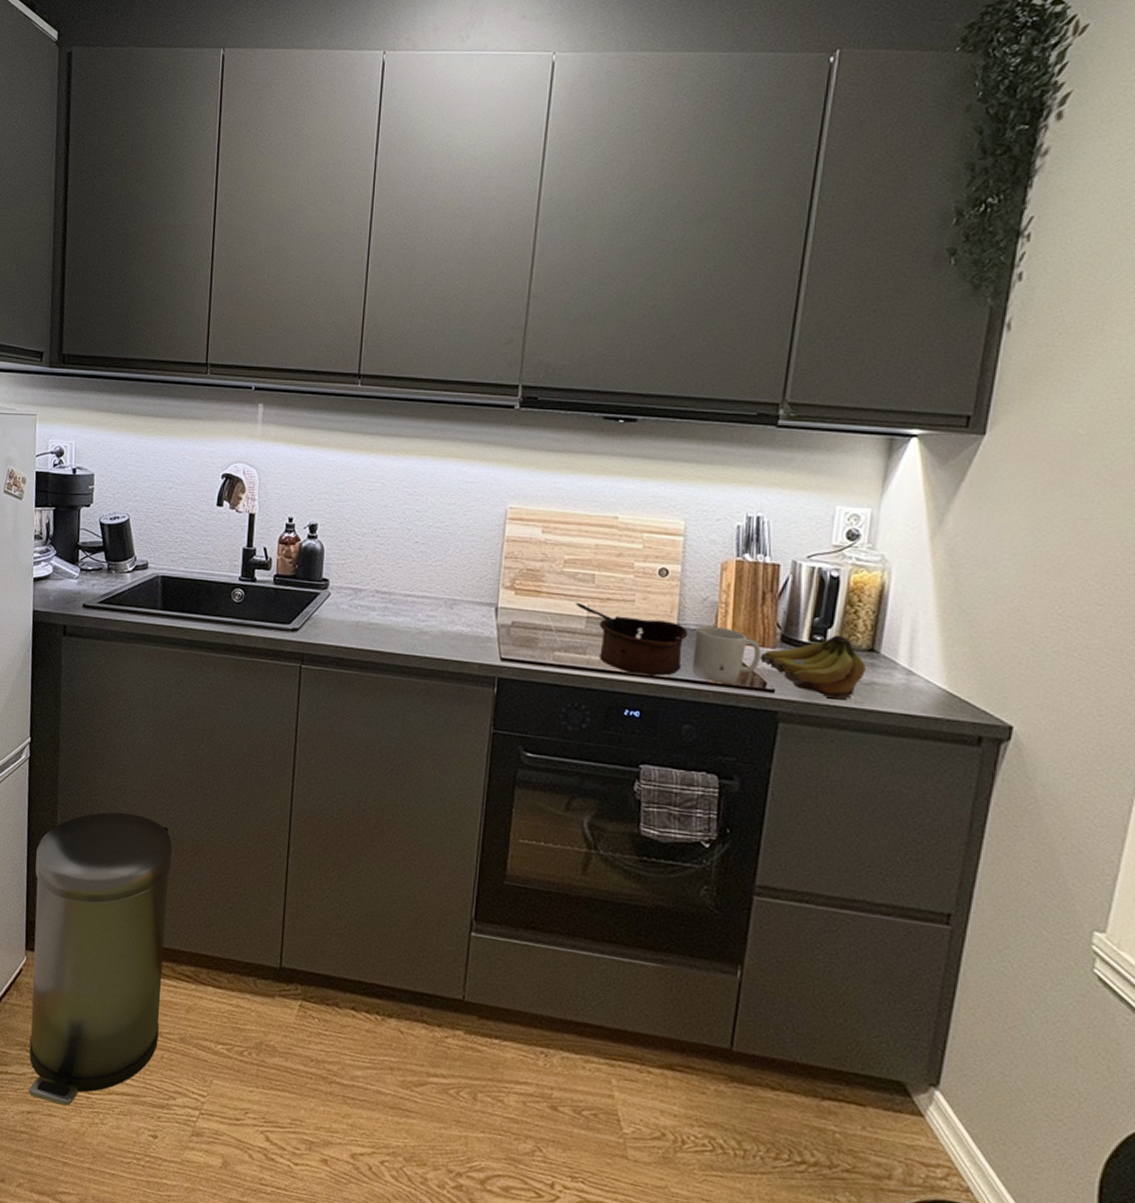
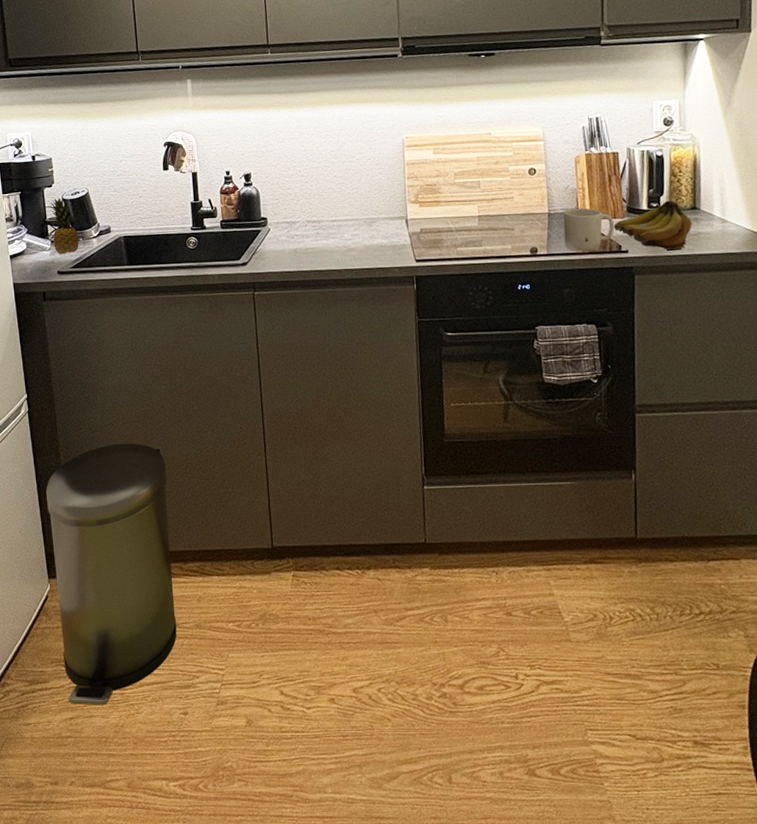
fruit: none [82,520,111,586] -> present [51,197,79,255]
cooking pot: present [575,602,688,677] -> none [468,205,558,256]

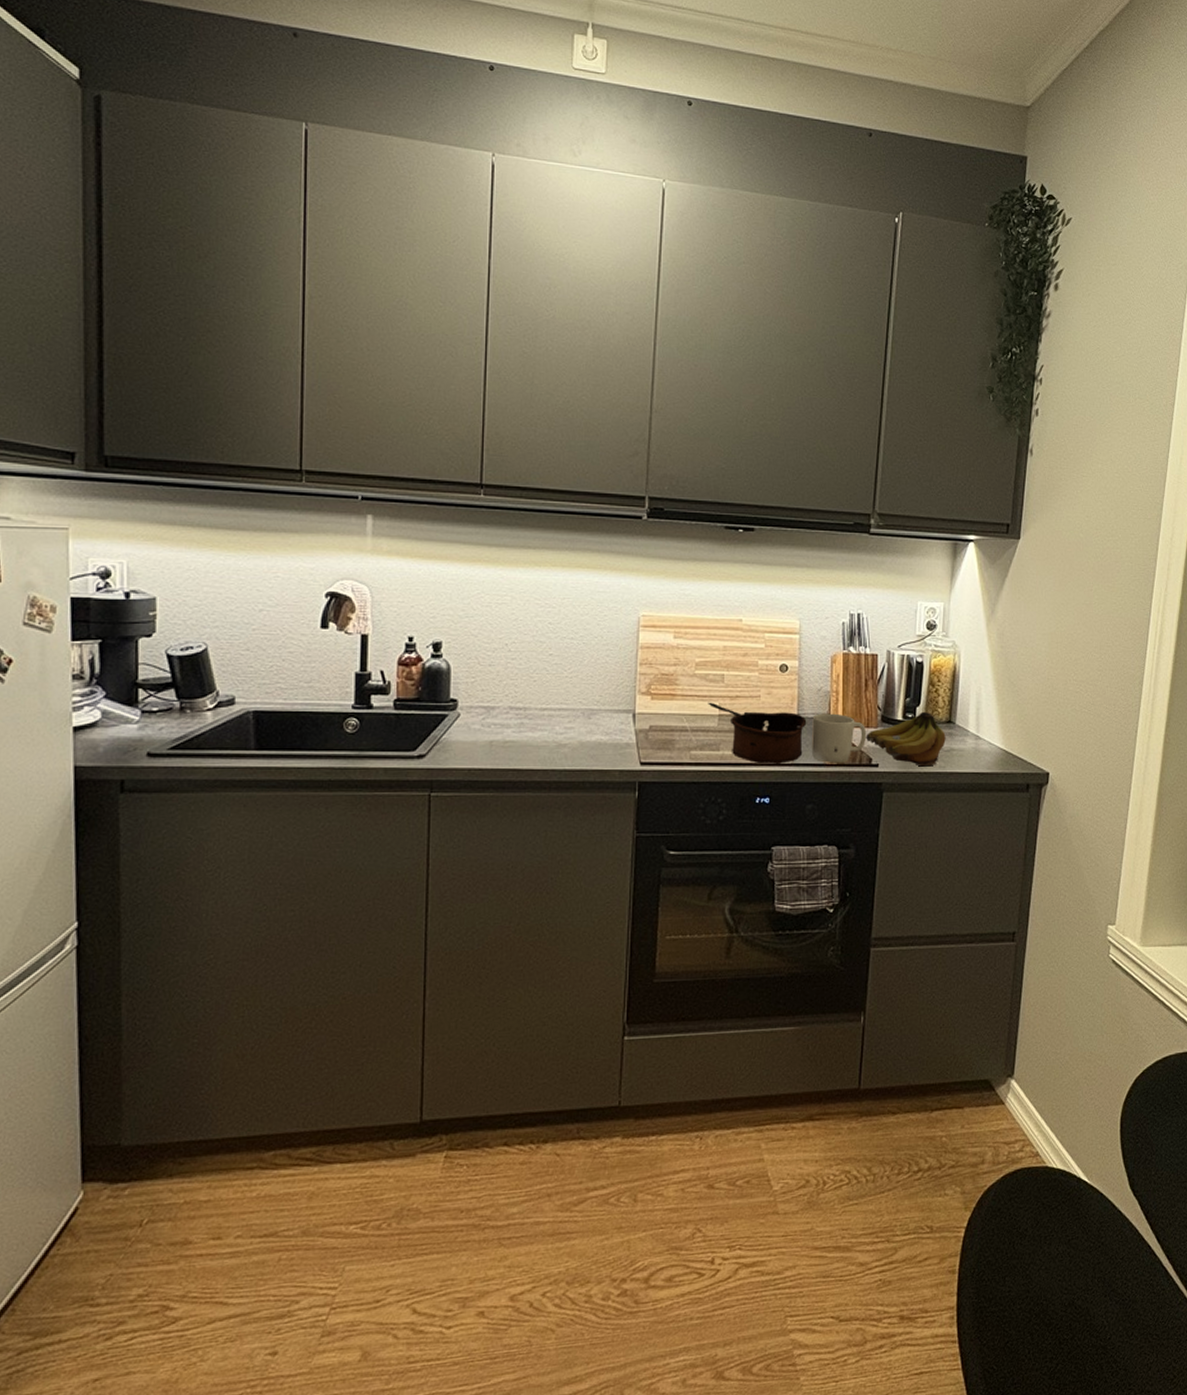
pedal bin: present [46,443,177,706] -> none [92,989,282,1360]
fruit: present [51,197,79,255] -> none [145,652,185,730]
cooking pot: none [468,205,558,256] -> present [708,702,807,764]

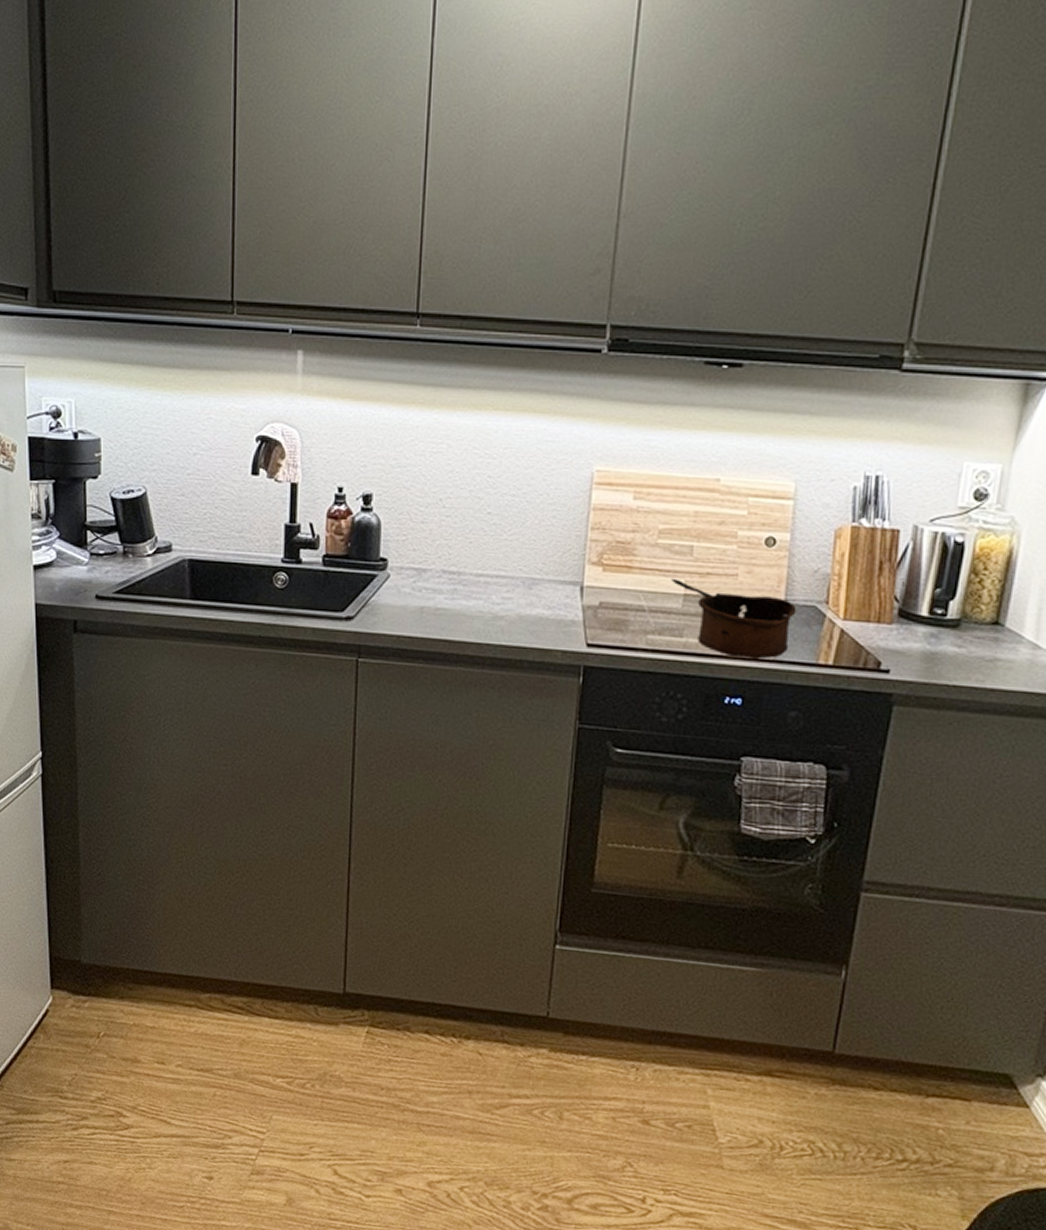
mug: present [811,713,867,764] -> none [799,600,877,666]
fruit: present [866,711,946,767] -> none [874,607,989,679]

